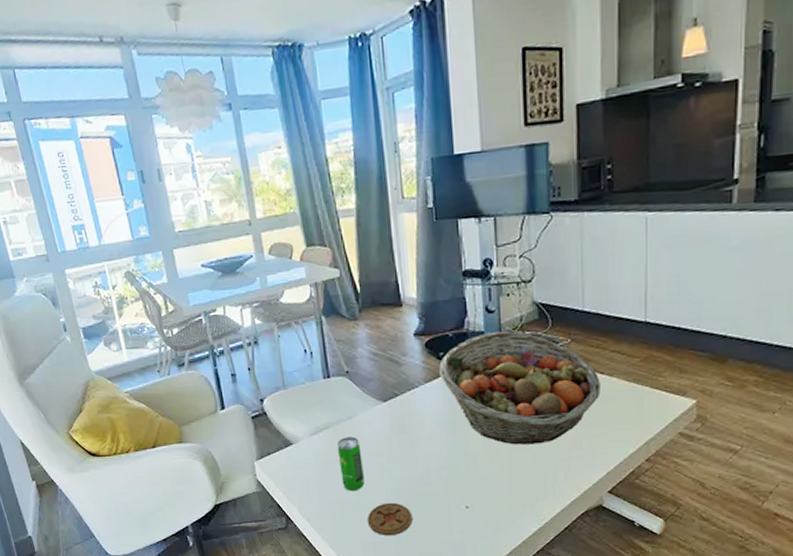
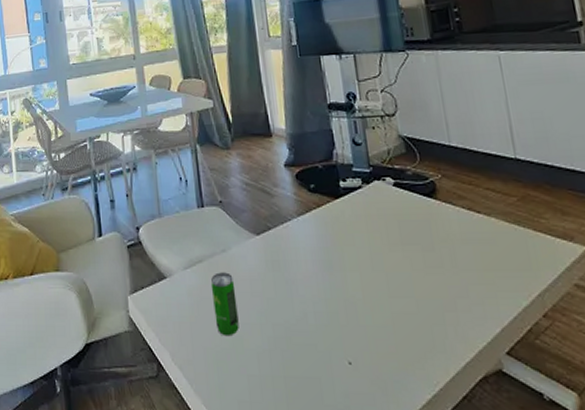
coaster: present [367,502,412,536] -> none [242,352,291,395]
fruit basket: present [439,330,601,445] -> none [311,164,481,290]

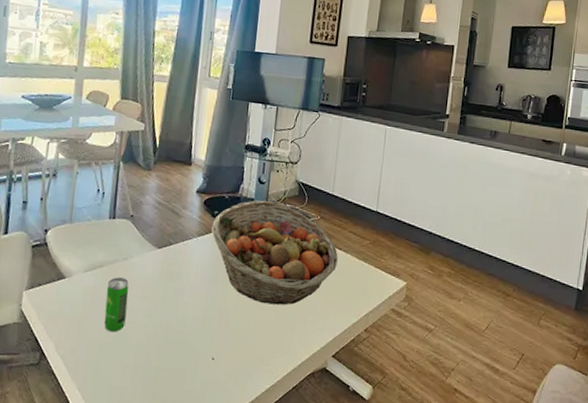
fruit basket: none [311,164,481,290] -> present [211,200,338,305]

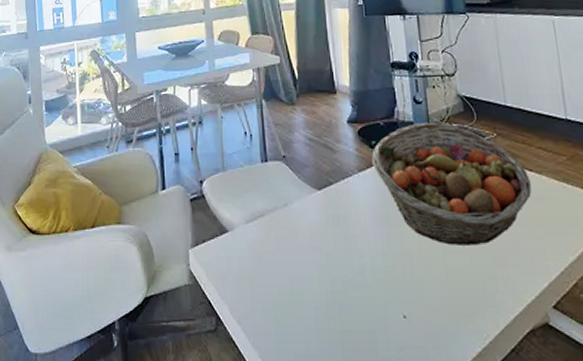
beverage can: present [104,277,129,333] -> none [271,226,298,290]

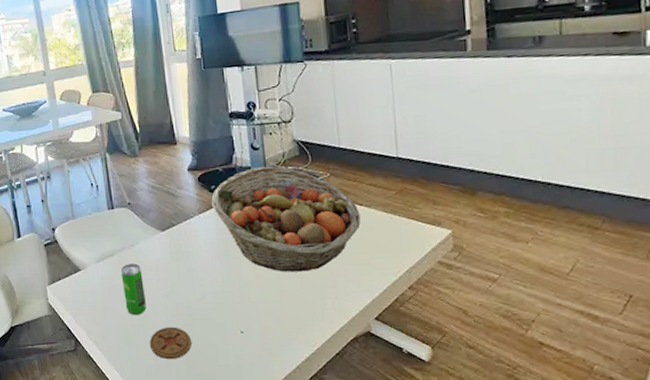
beverage can: none [271,226,298,290] -> present [121,263,147,316]
coaster: none [300,306,348,348] -> present [149,327,192,360]

